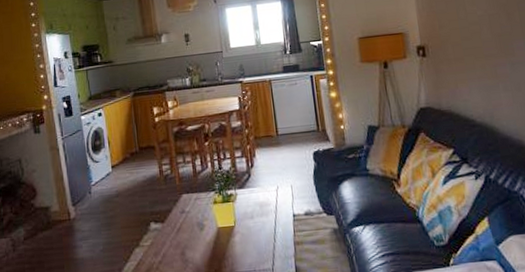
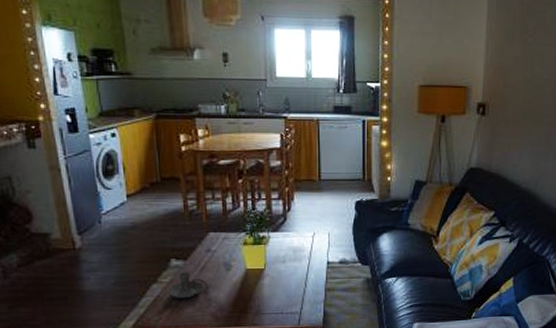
candle holder: none [149,234,185,262] -> present [168,271,209,299]

